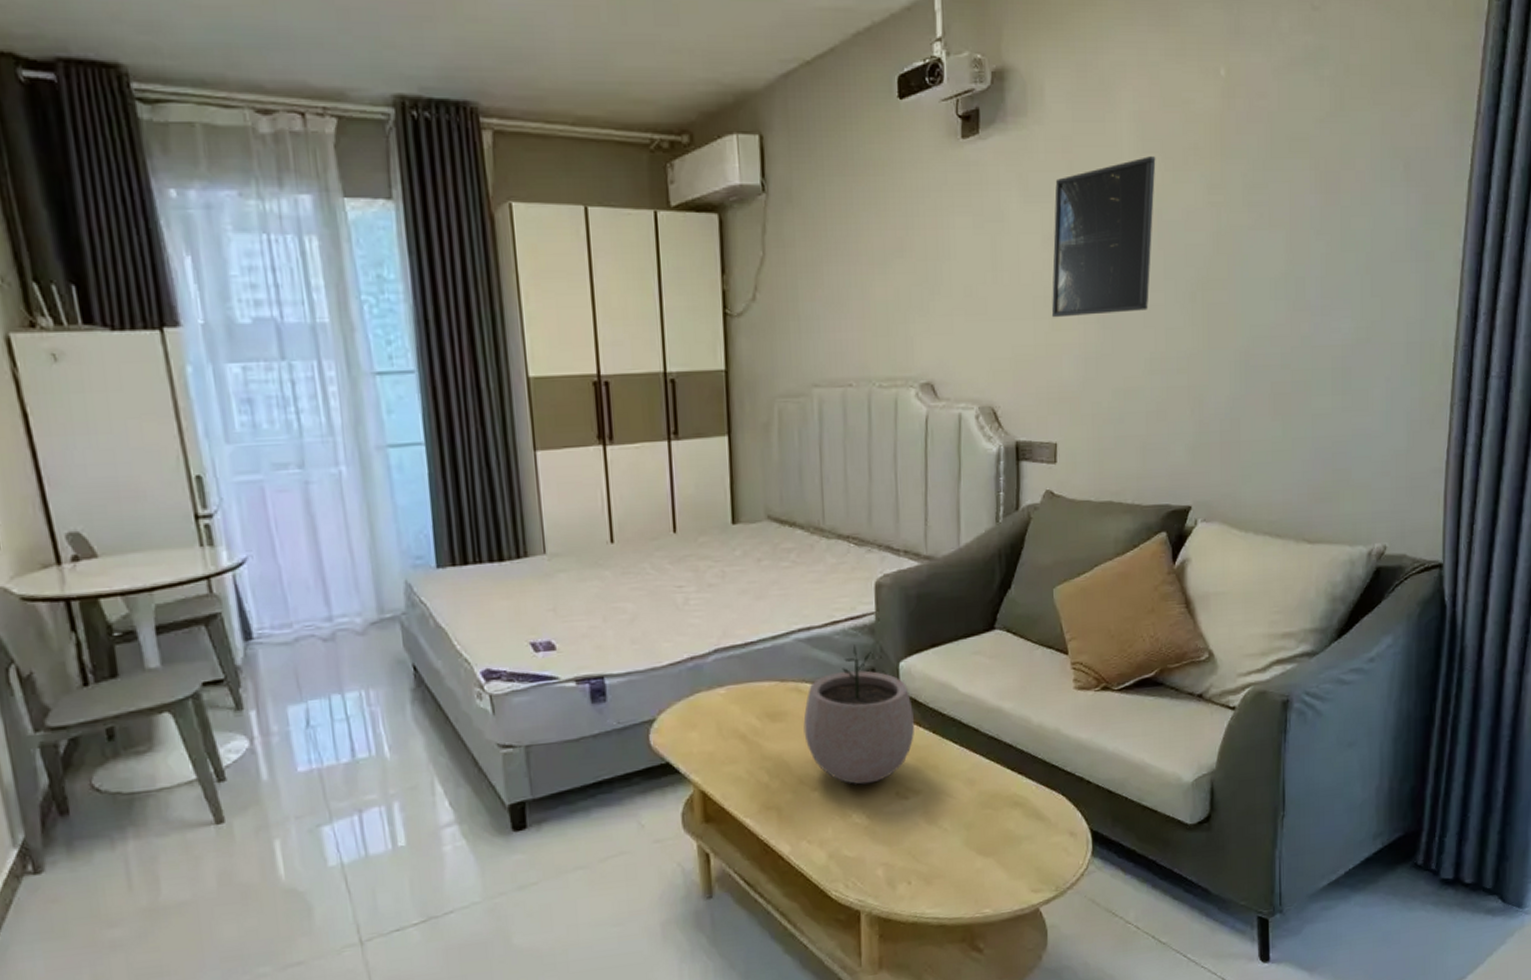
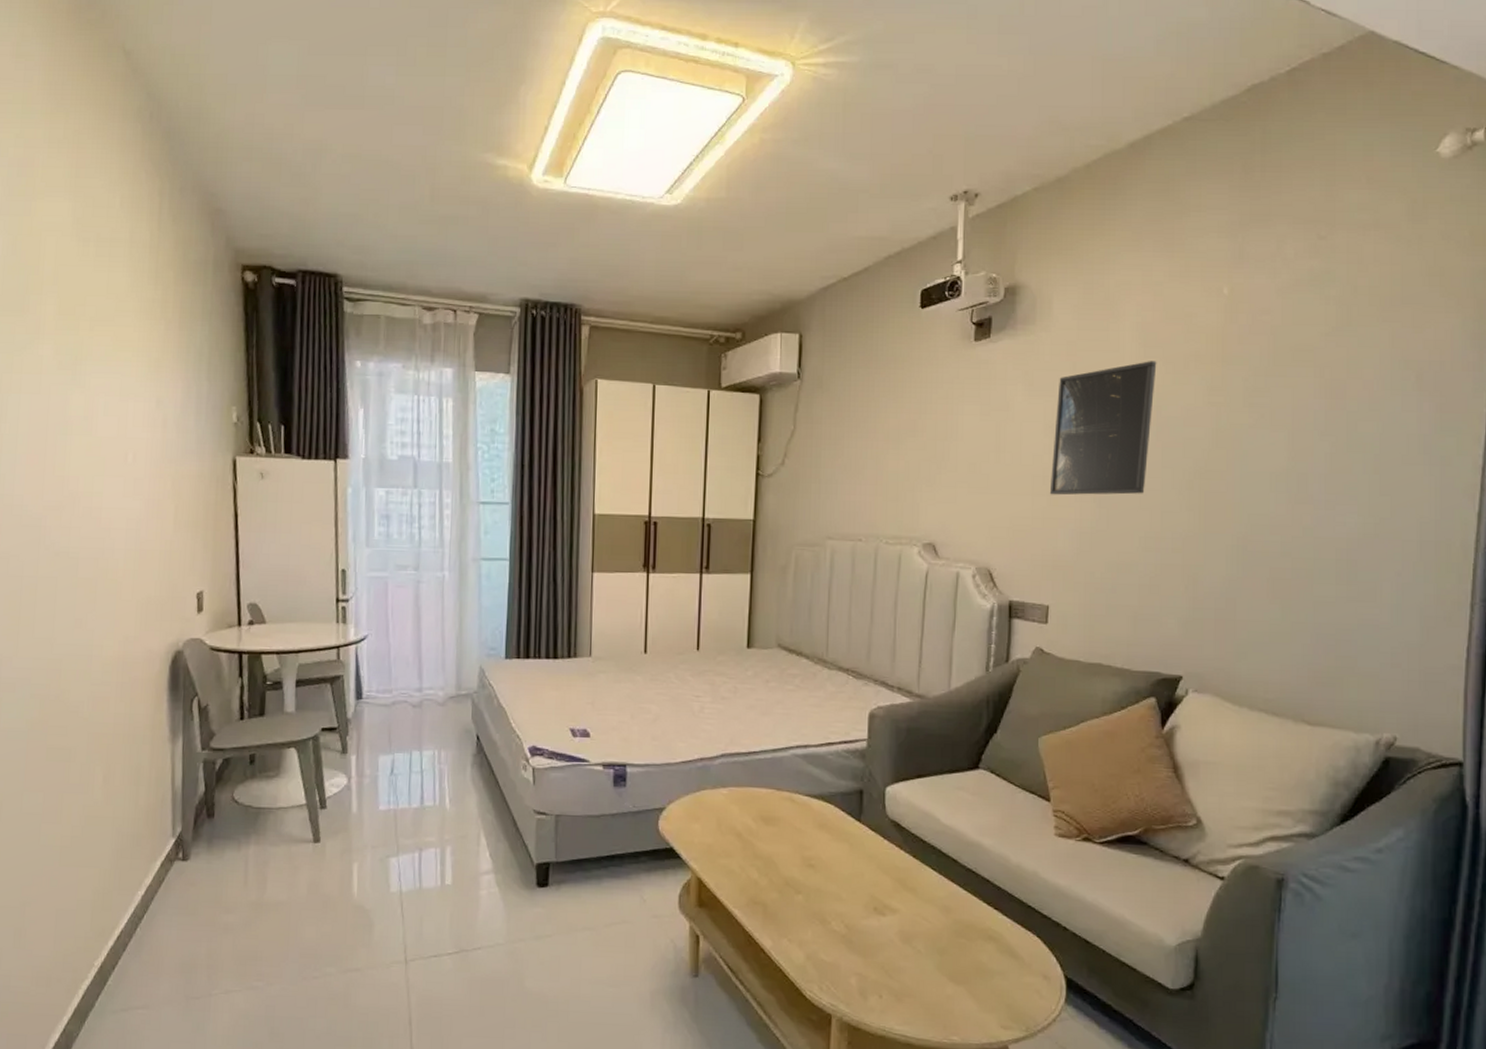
plant pot: present [803,645,915,785] -> none [793,766,897,896]

